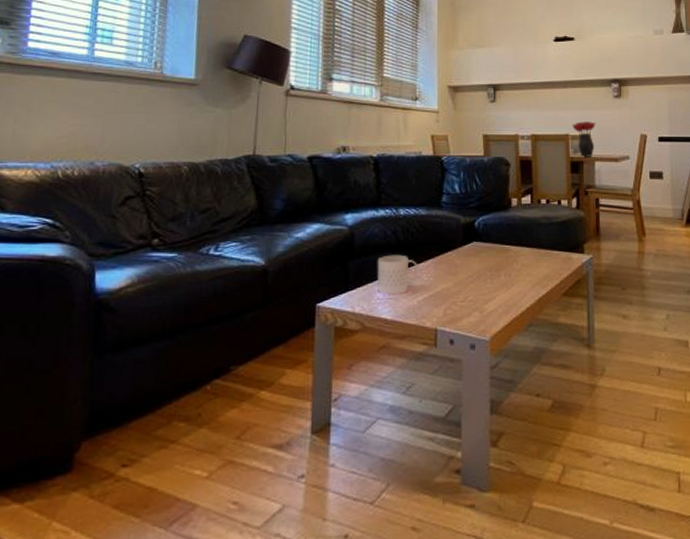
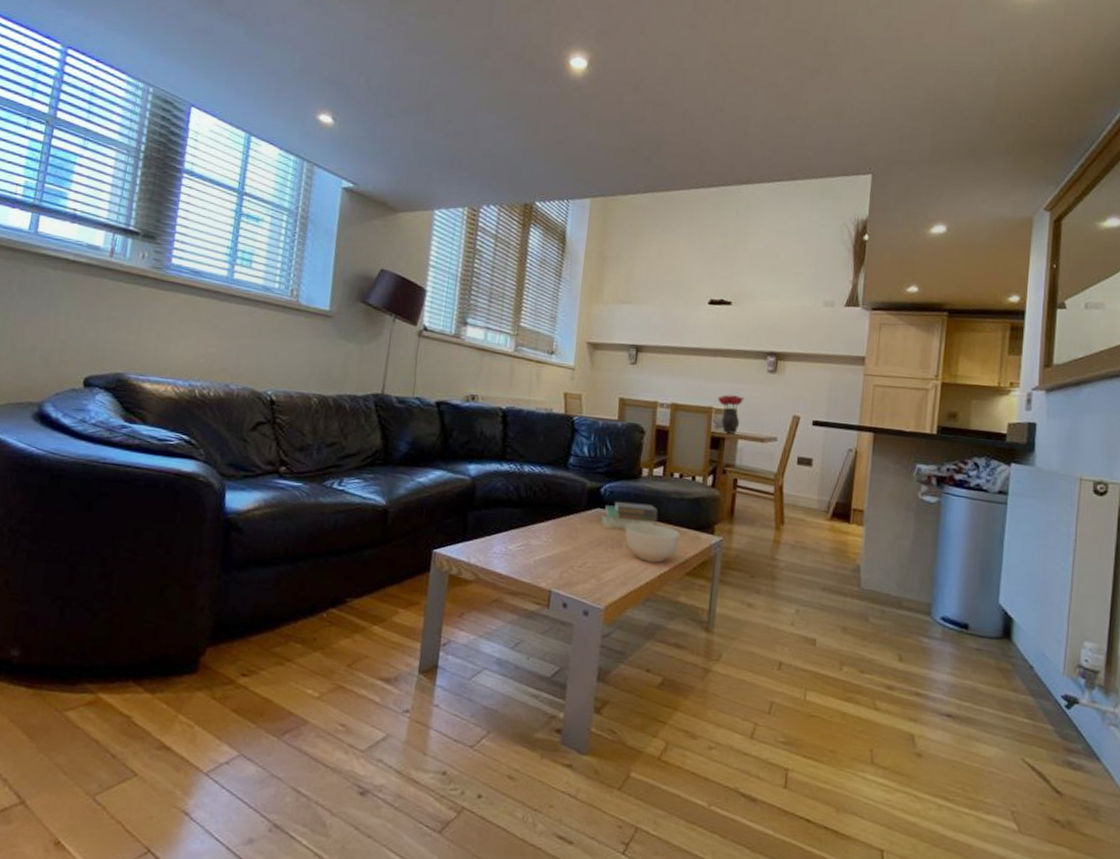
mug: present [377,254,419,295] -> none [494,510,538,552]
books: none [478,232,531,262] -> present [601,502,658,532]
bowl: none [501,250,554,288] -> present [624,522,681,563]

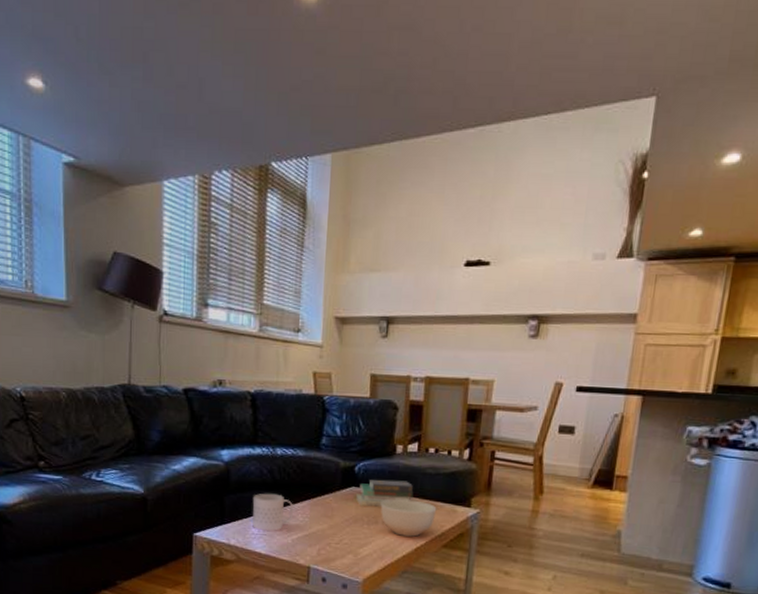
mug: none [494,510,538,552] -> present [252,493,294,532]
bouquet: present [717,394,745,434] -> none [474,364,504,405]

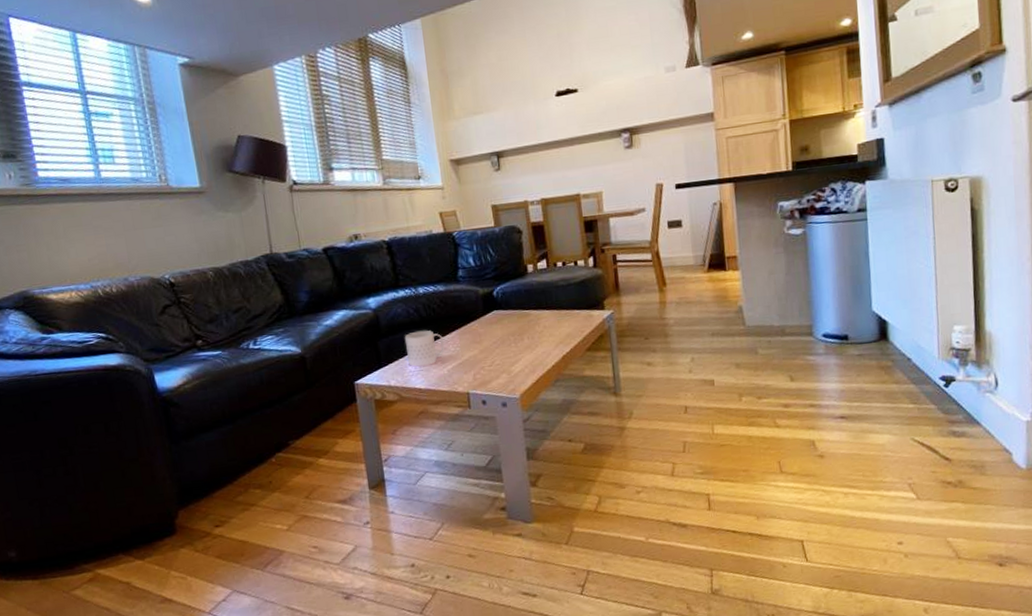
books: present [356,479,414,508] -> none [499,296,551,328]
bowl: present [380,499,437,537] -> none [522,312,575,348]

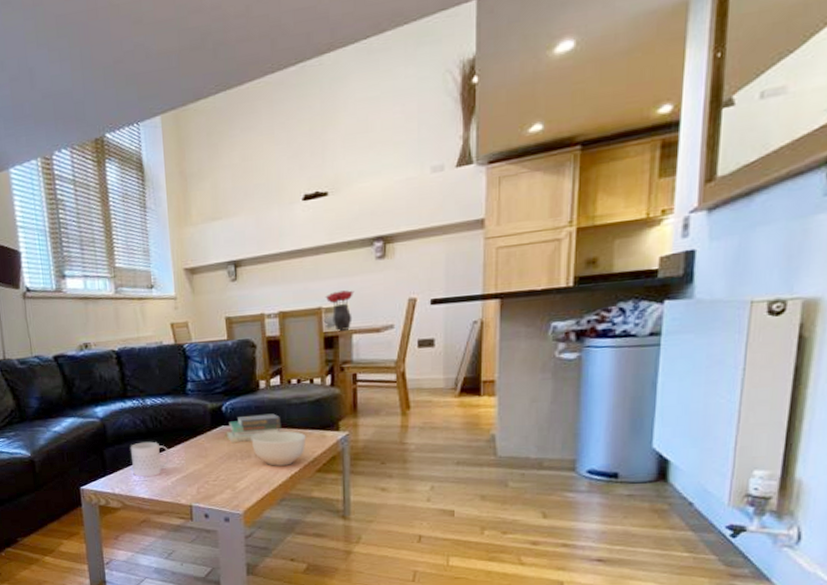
books: none [499,296,551,328] -> present [227,413,282,444]
bowl: none [522,312,575,348] -> present [251,430,306,466]
bouquet: none [582,177,608,215] -> present [325,290,355,331]

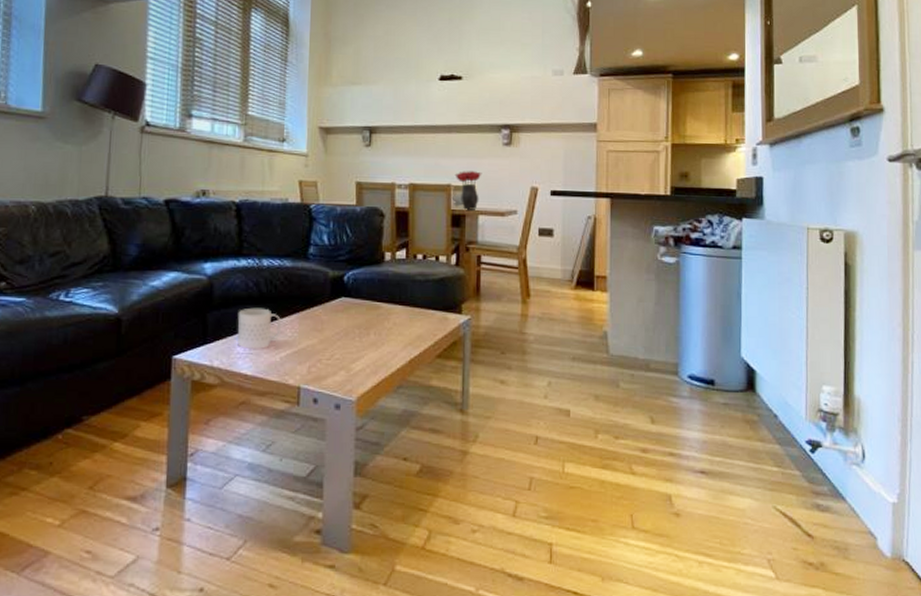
books: present [227,413,282,444] -> none [346,288,404,319]
bowl: present [251,430,306,466] -> none [371,308,429,348]

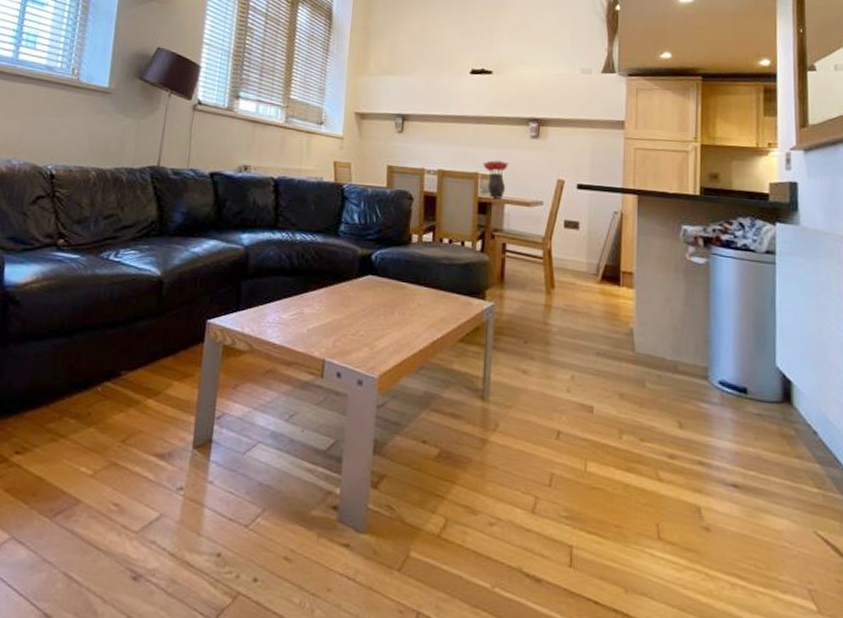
mug: present [237,307,282,350] -> none [268,279,310,321]

